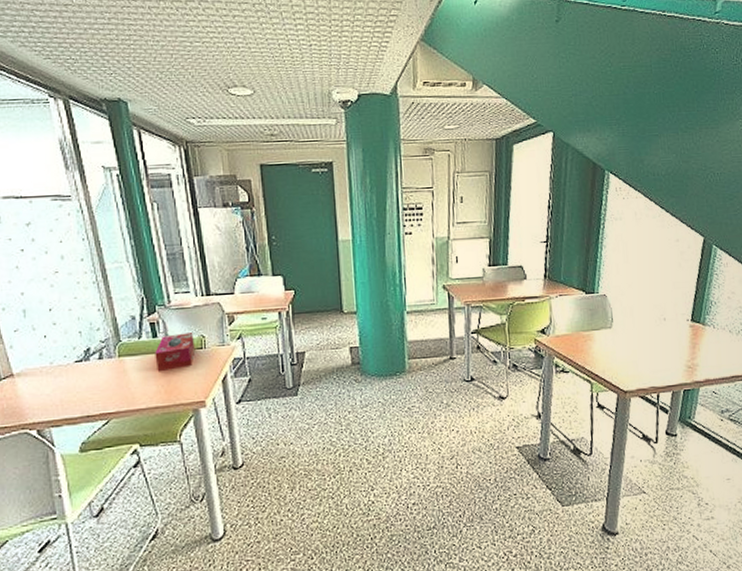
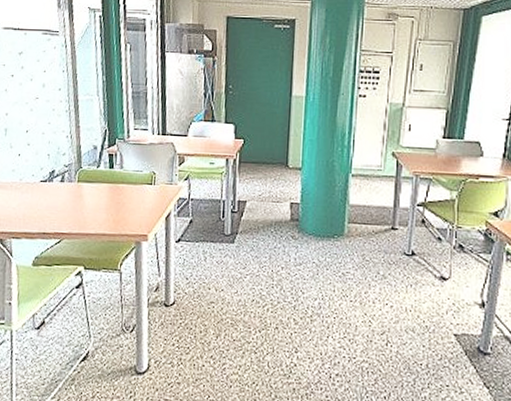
tissue box: present [155,333,196,372] -> none [109,167,146,202]

